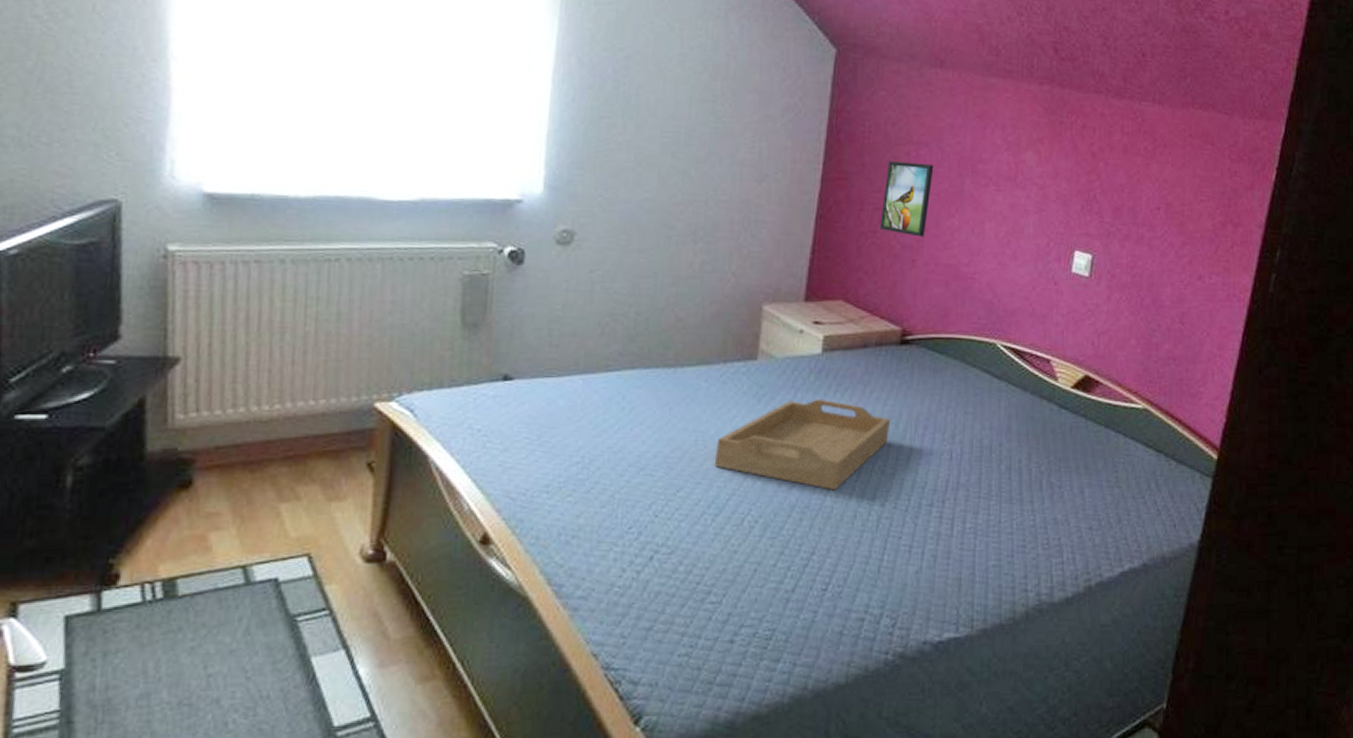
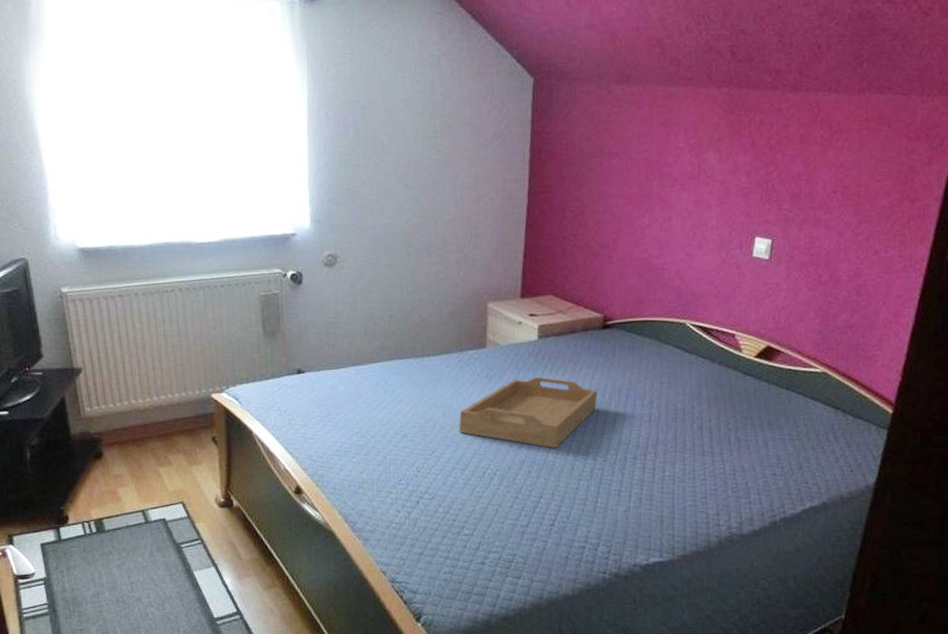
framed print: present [880,161,934,237] -> none [580,171,625,237]

